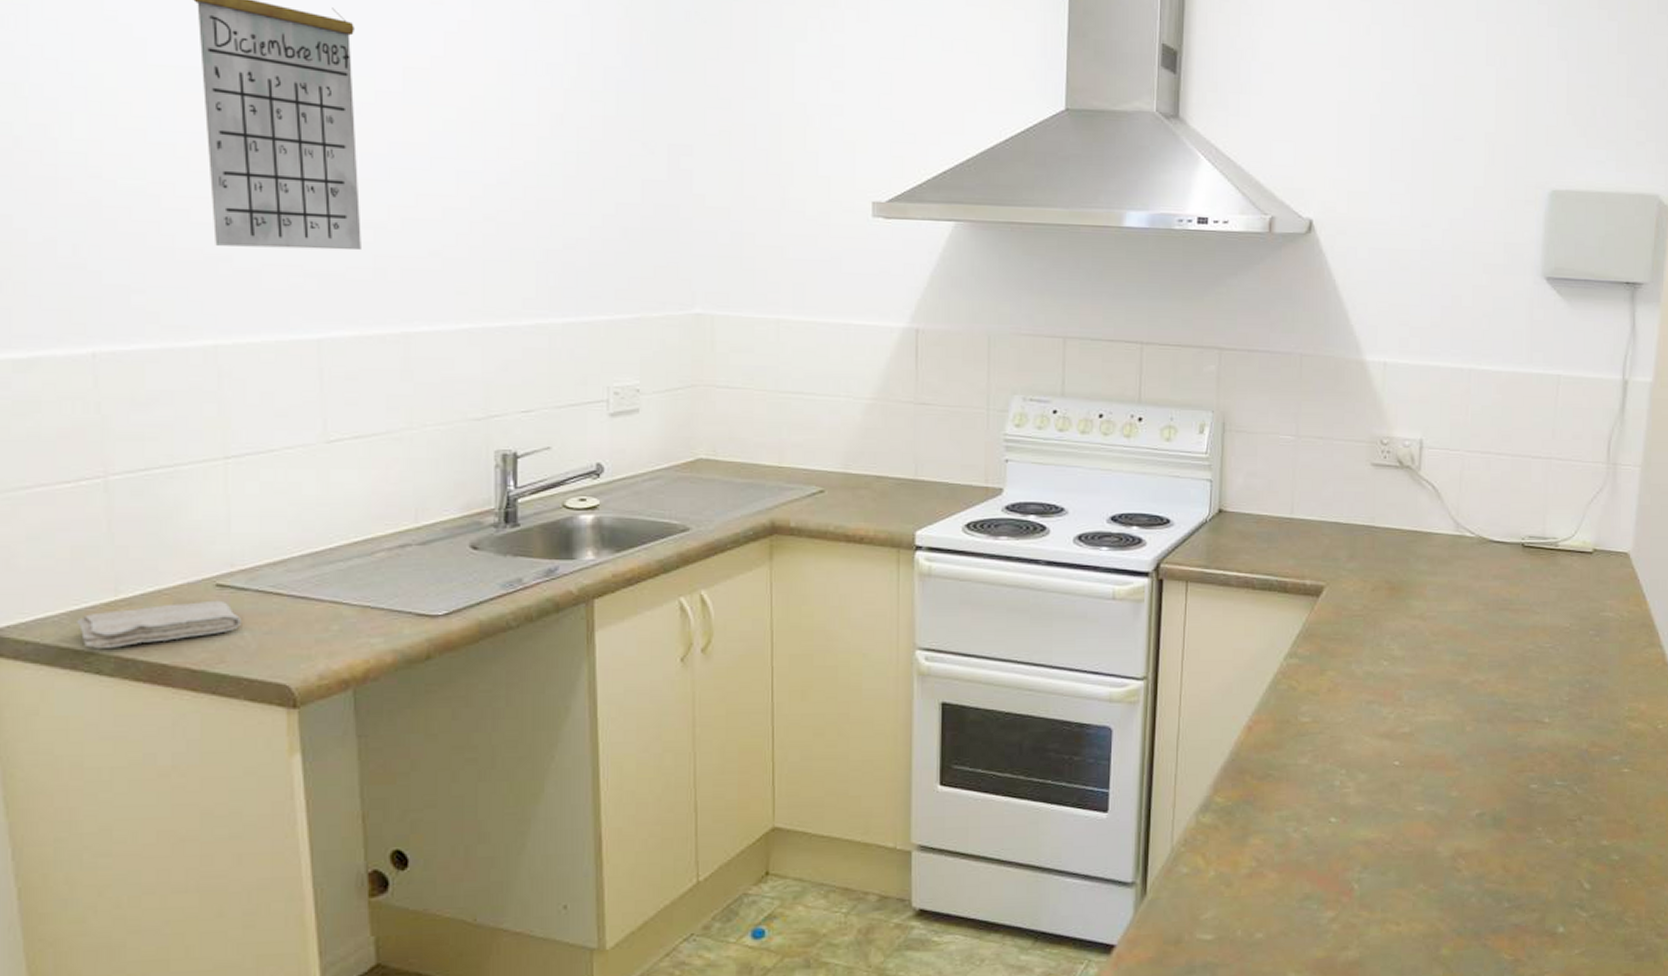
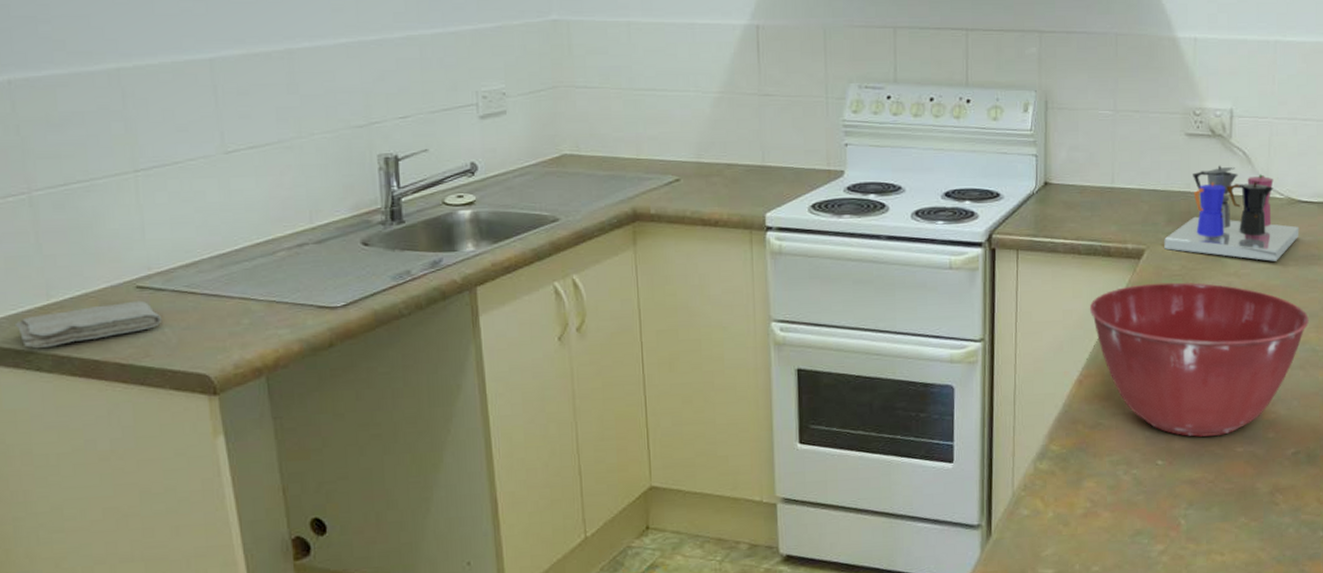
mixing bowl: none [1262,623,1498,793] -> present [1089,282,1309,437]
coffee maker: none [1345,499,1490,604] -> present [1164,165,1300,261]

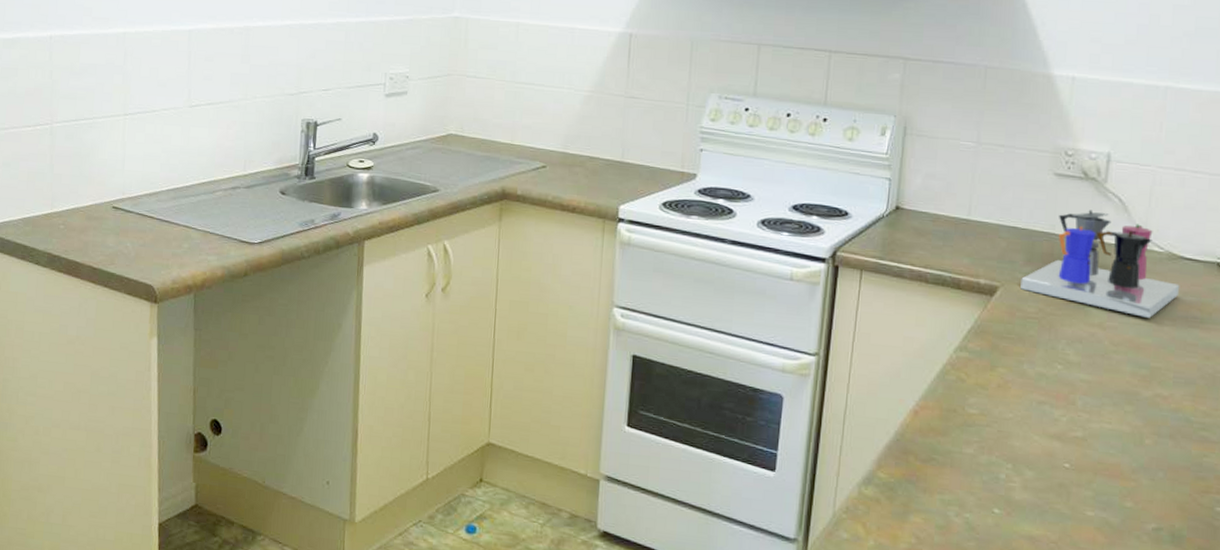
washcloth: present [14,300,163,349] -> none [26,218,127,247]
mixing bowl: present [1089,282,1309,437] -> none [932,322,1184,495]

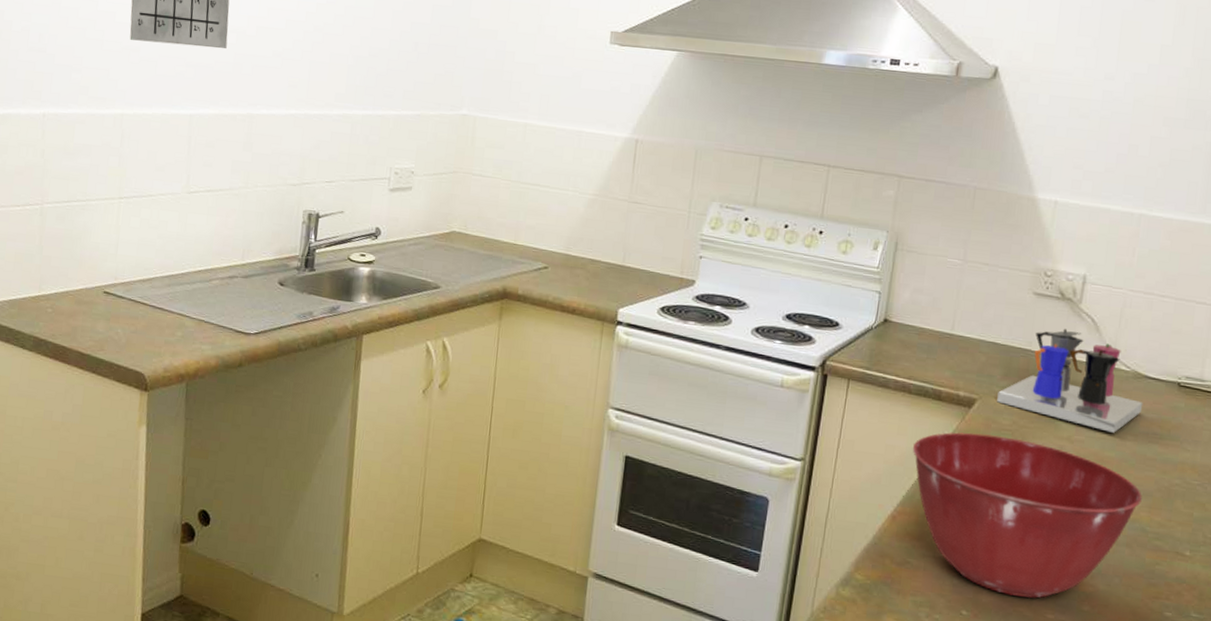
mixing bowl: none [932,322,1184,495] -> present [912,432,1142,598]

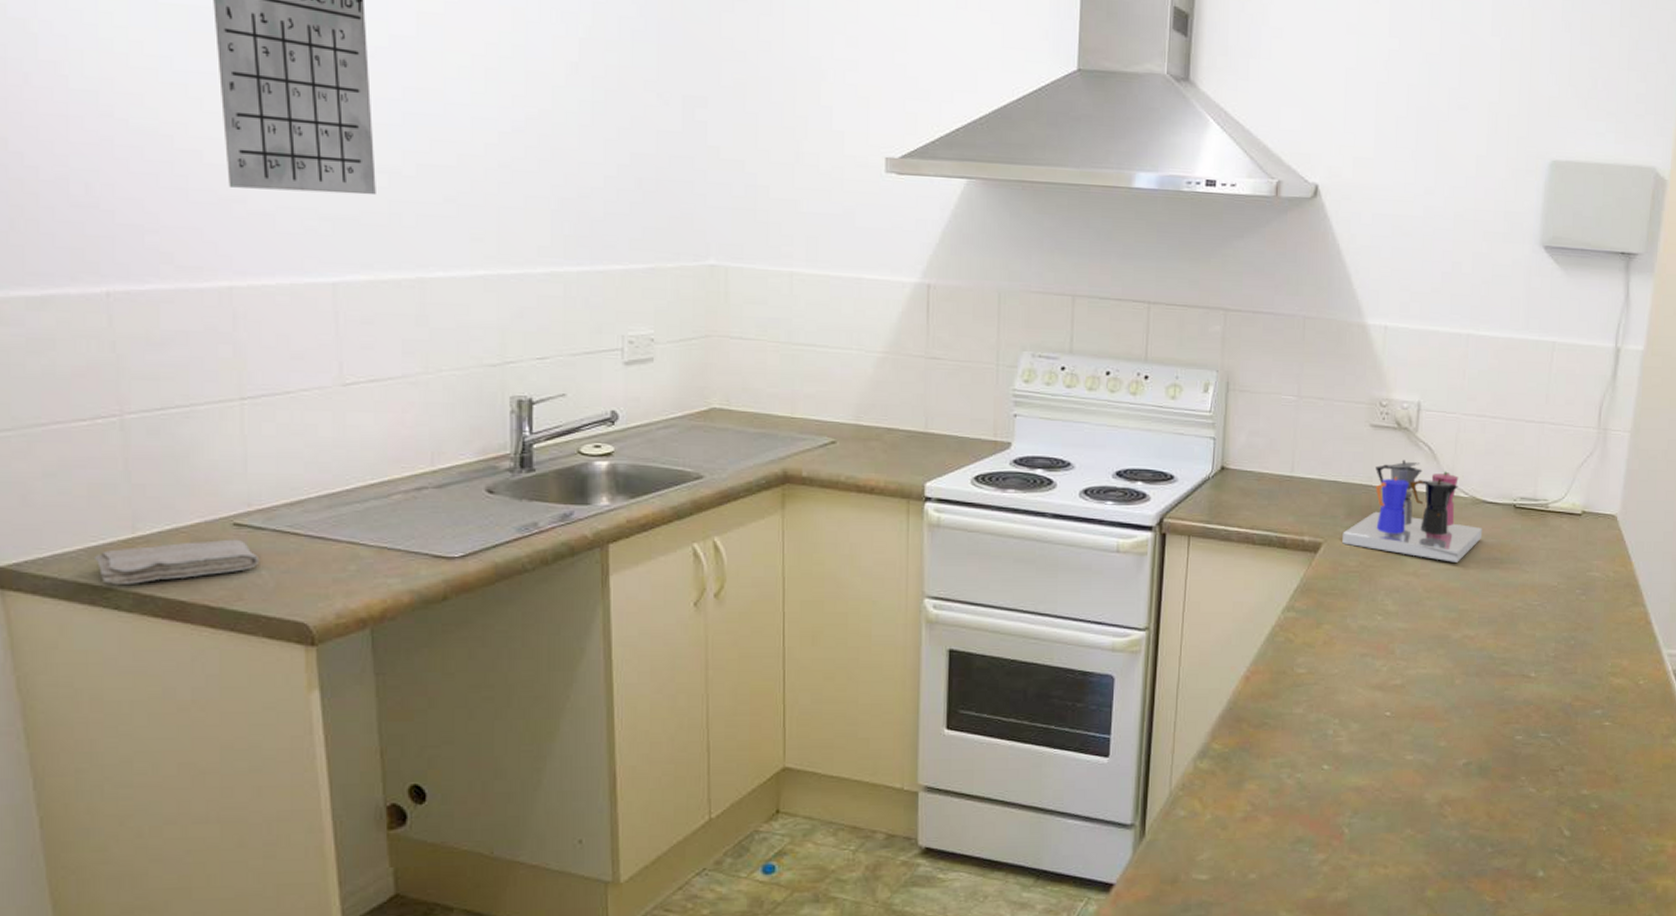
washcloth: none [12,302,118,330] -> present [93,539,260,586]
mixing bowl: present [912,432,1142,598] -> none [1260,579,1488,742]

